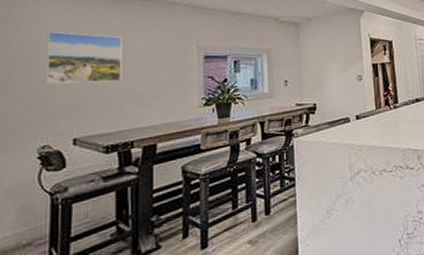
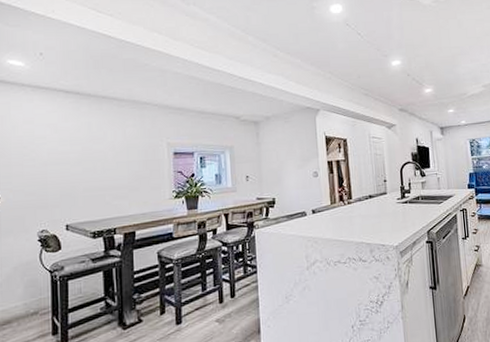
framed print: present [45,31,122,84] -> none [39,129,103,177]

